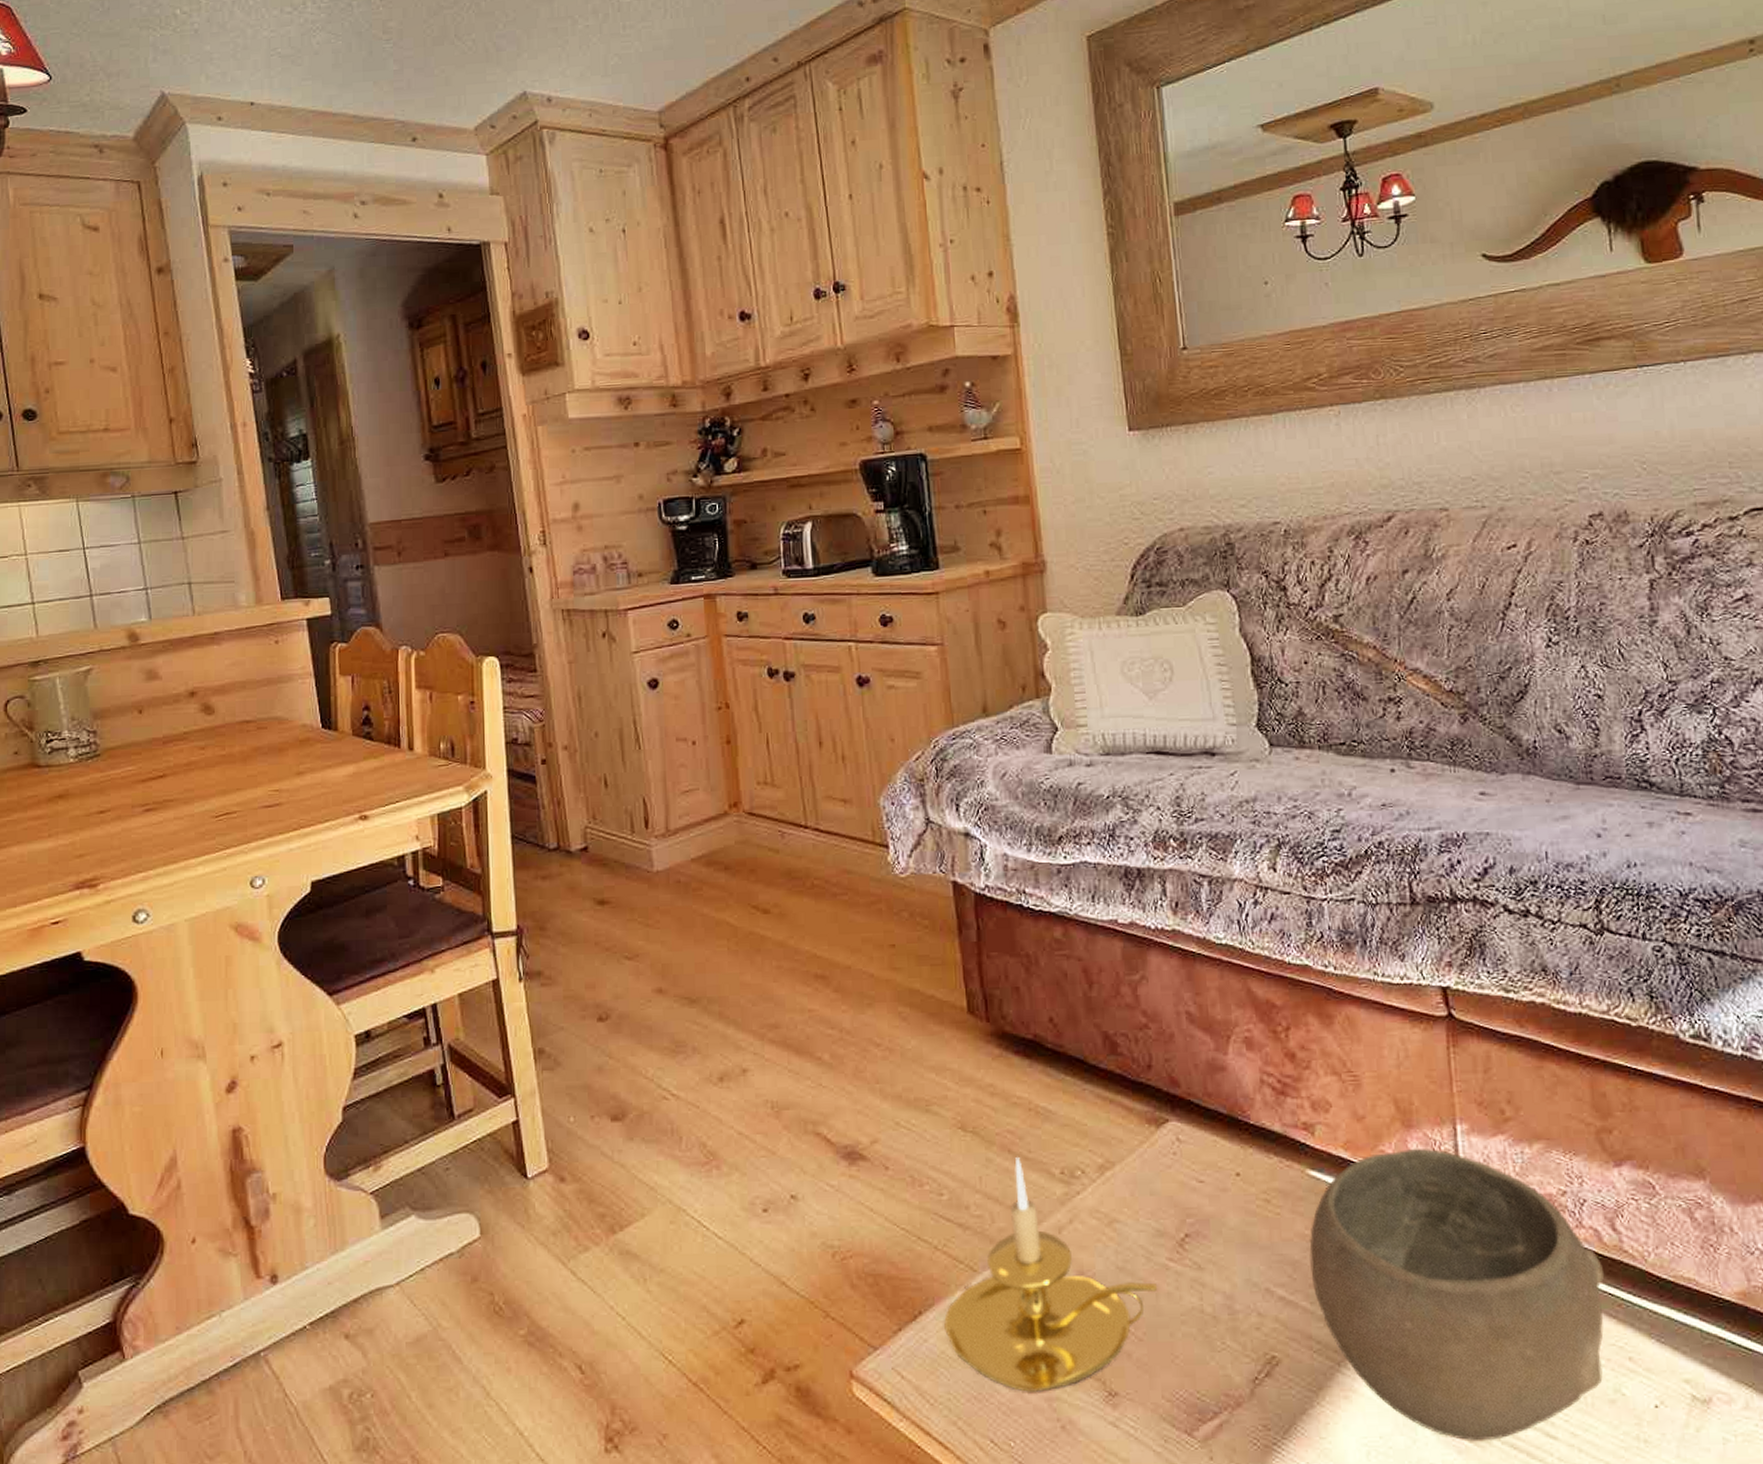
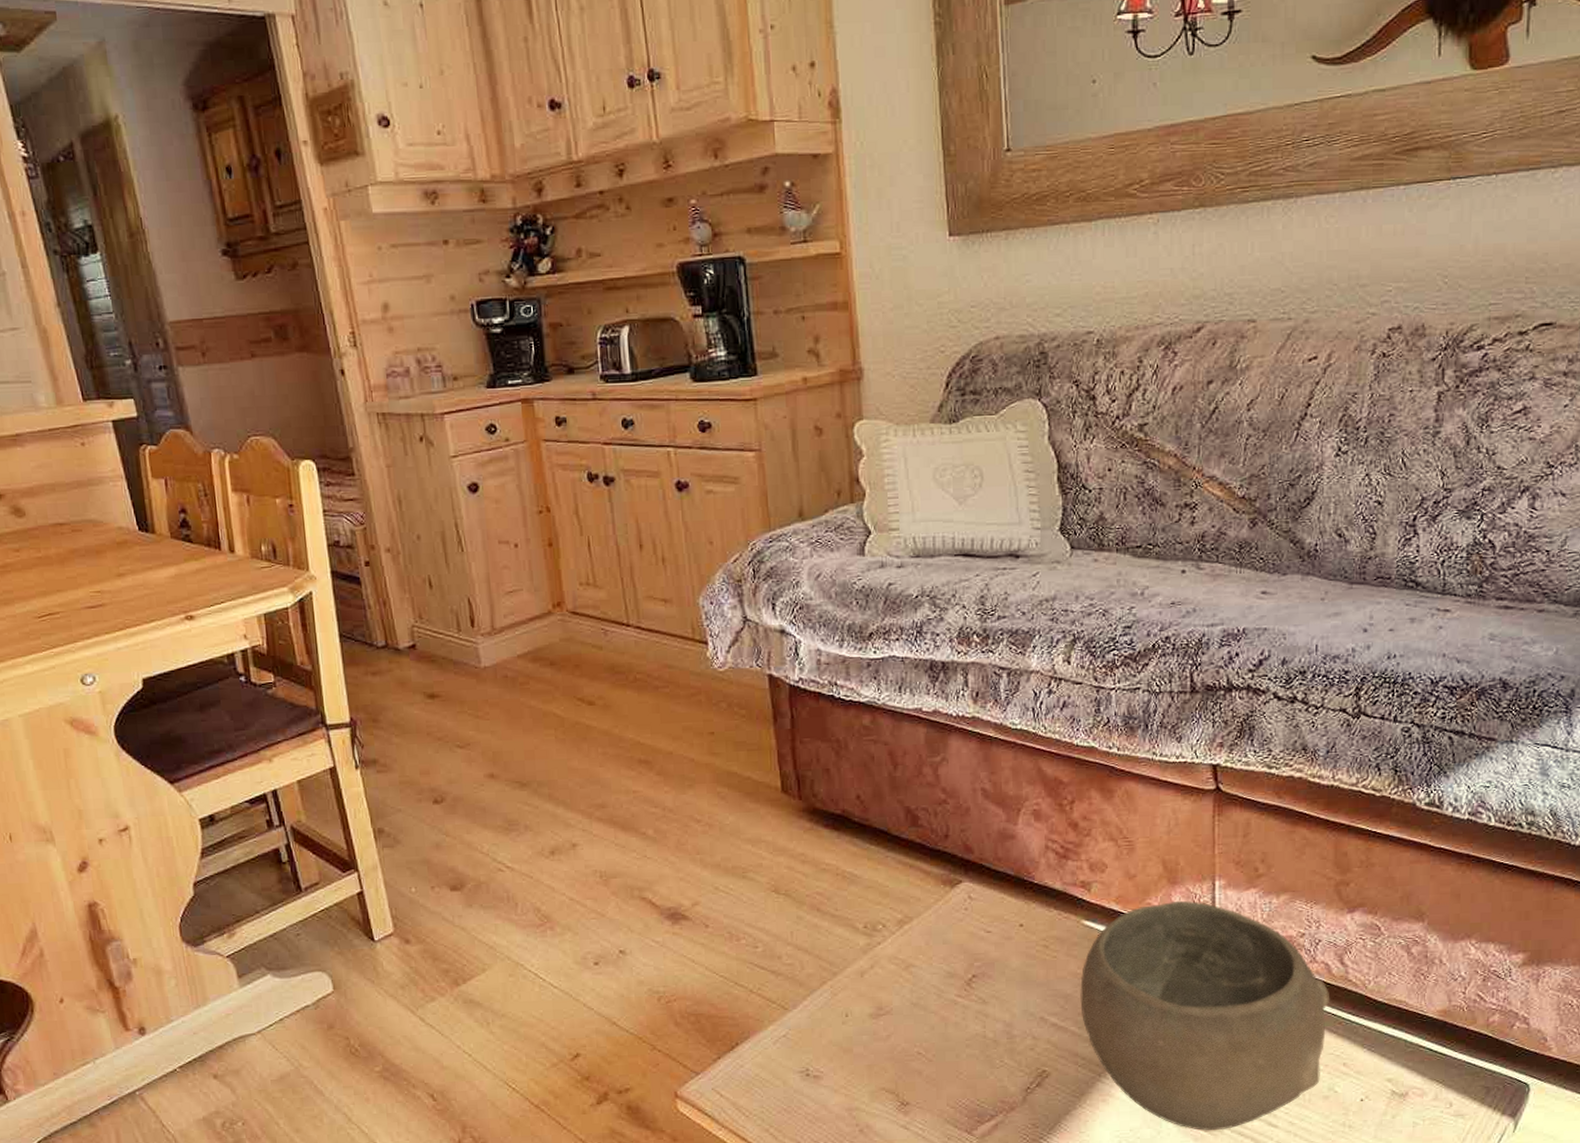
candle holder: present [944,1157,1157,1394] -> none [758,915,946,1105]

